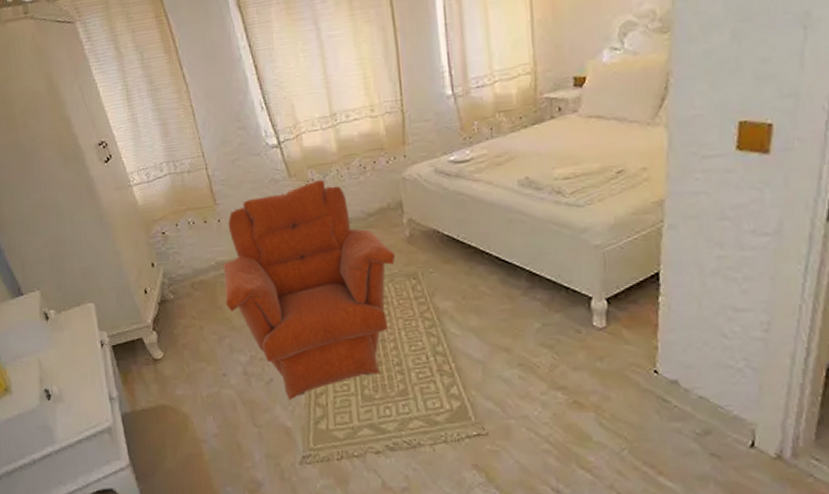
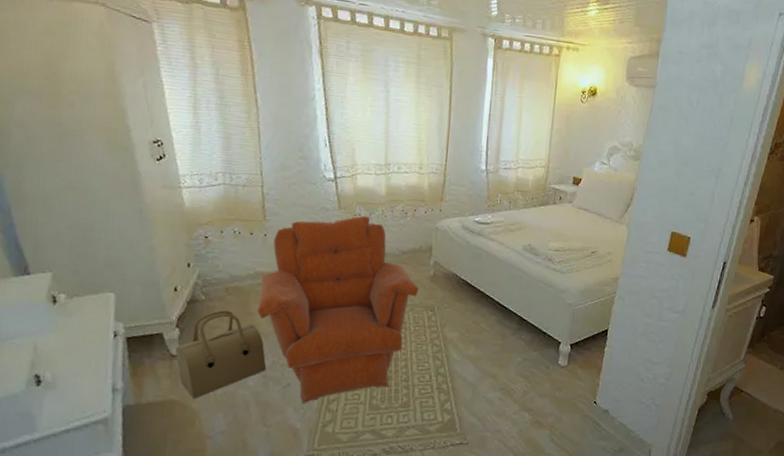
handbag: none [156,307,246,402] -> present [175,310,267,398]

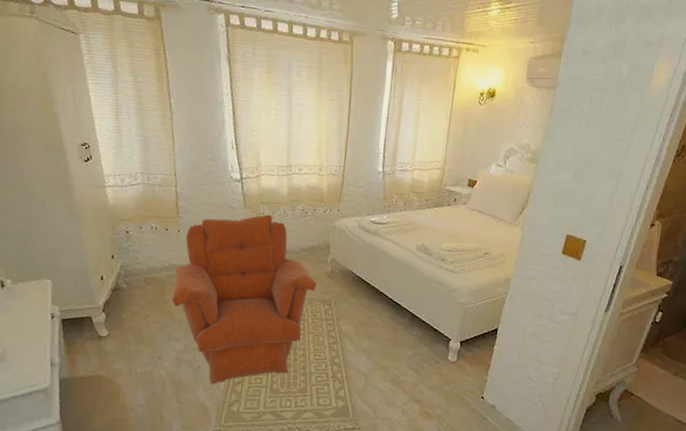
handbag: present [175,310,267,398] -> none [102,298,180,375]

